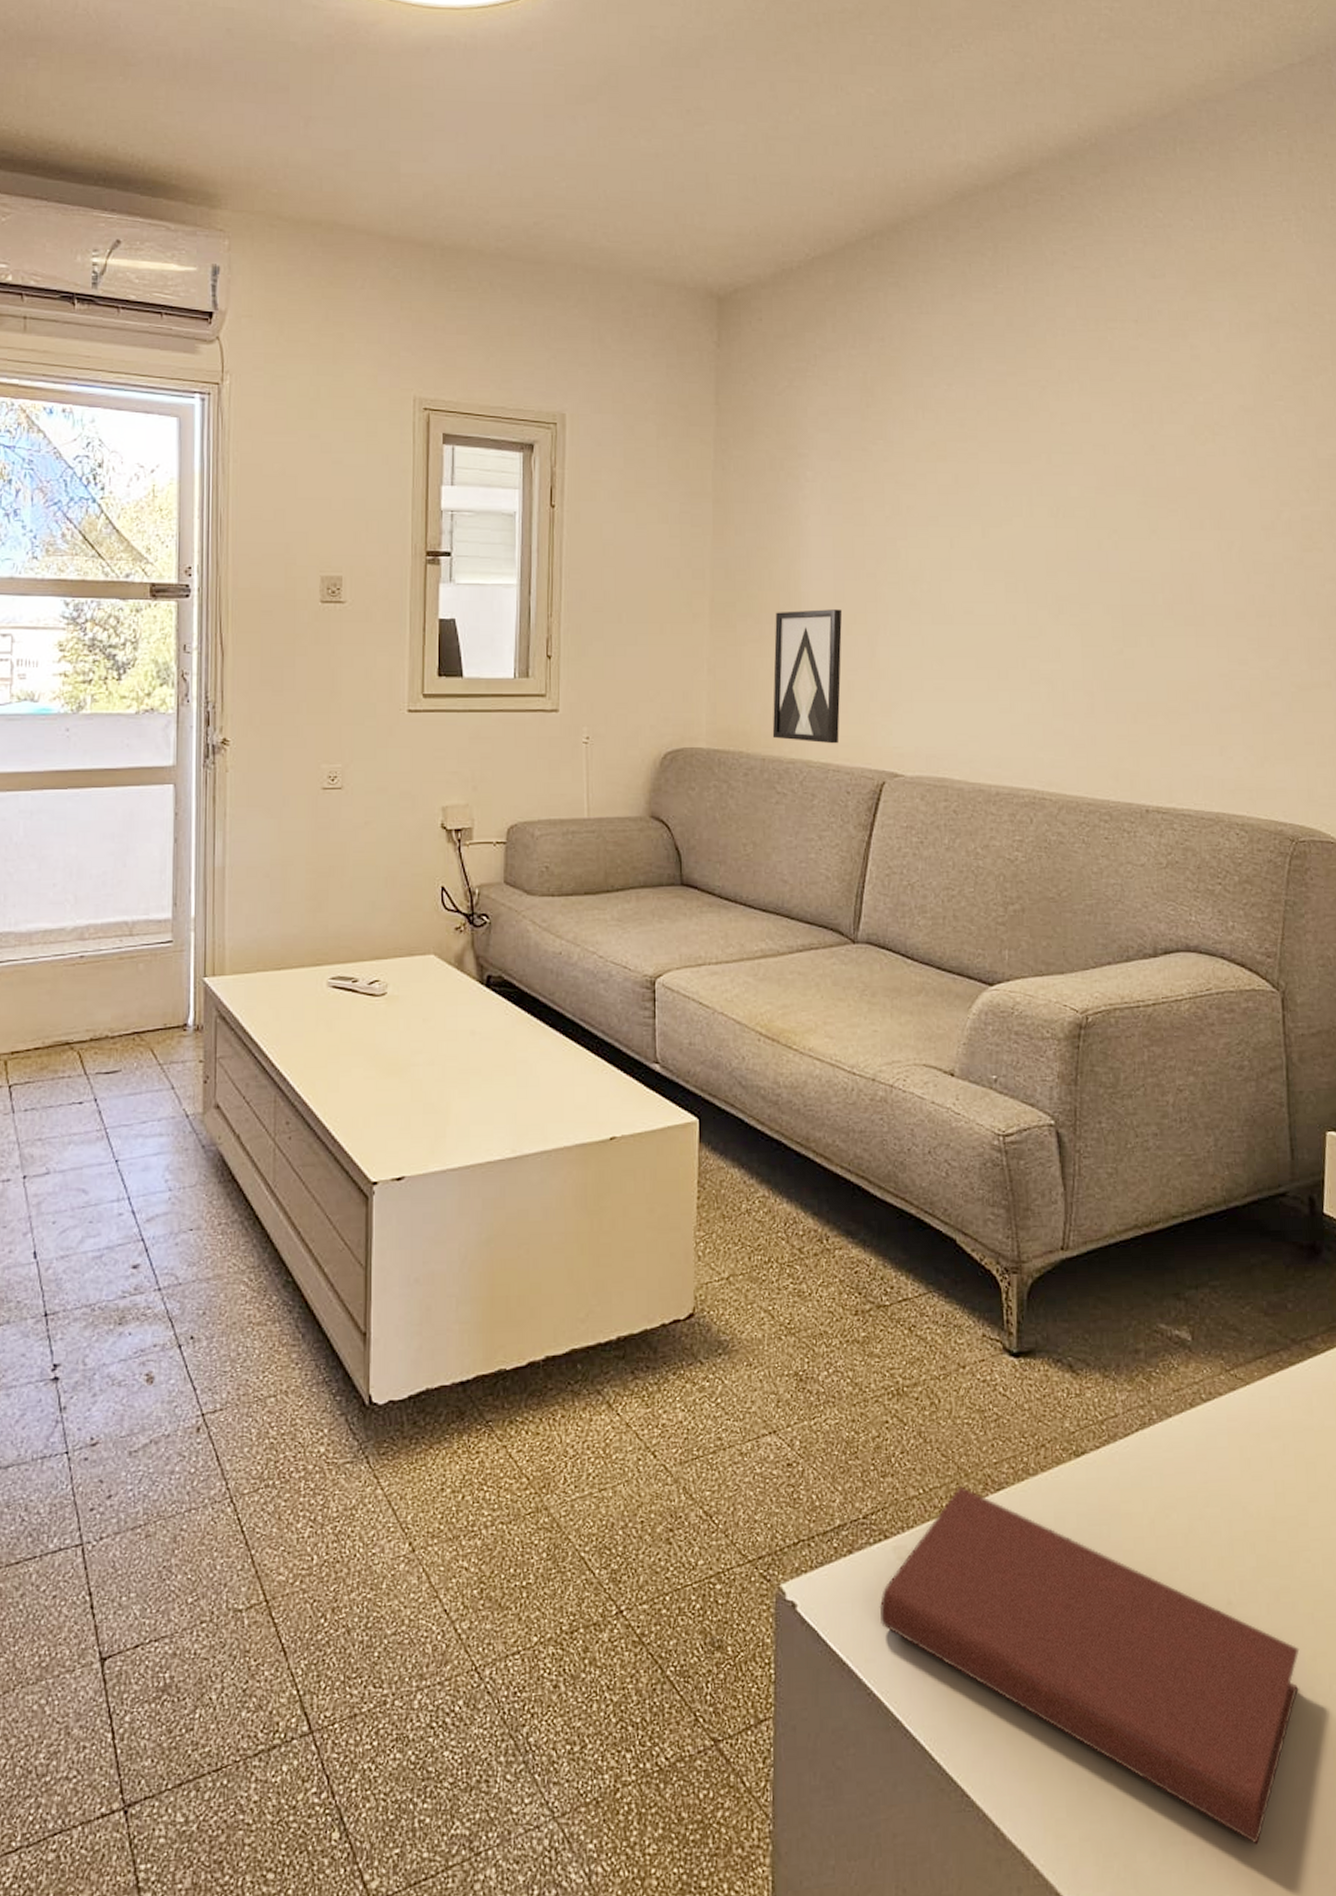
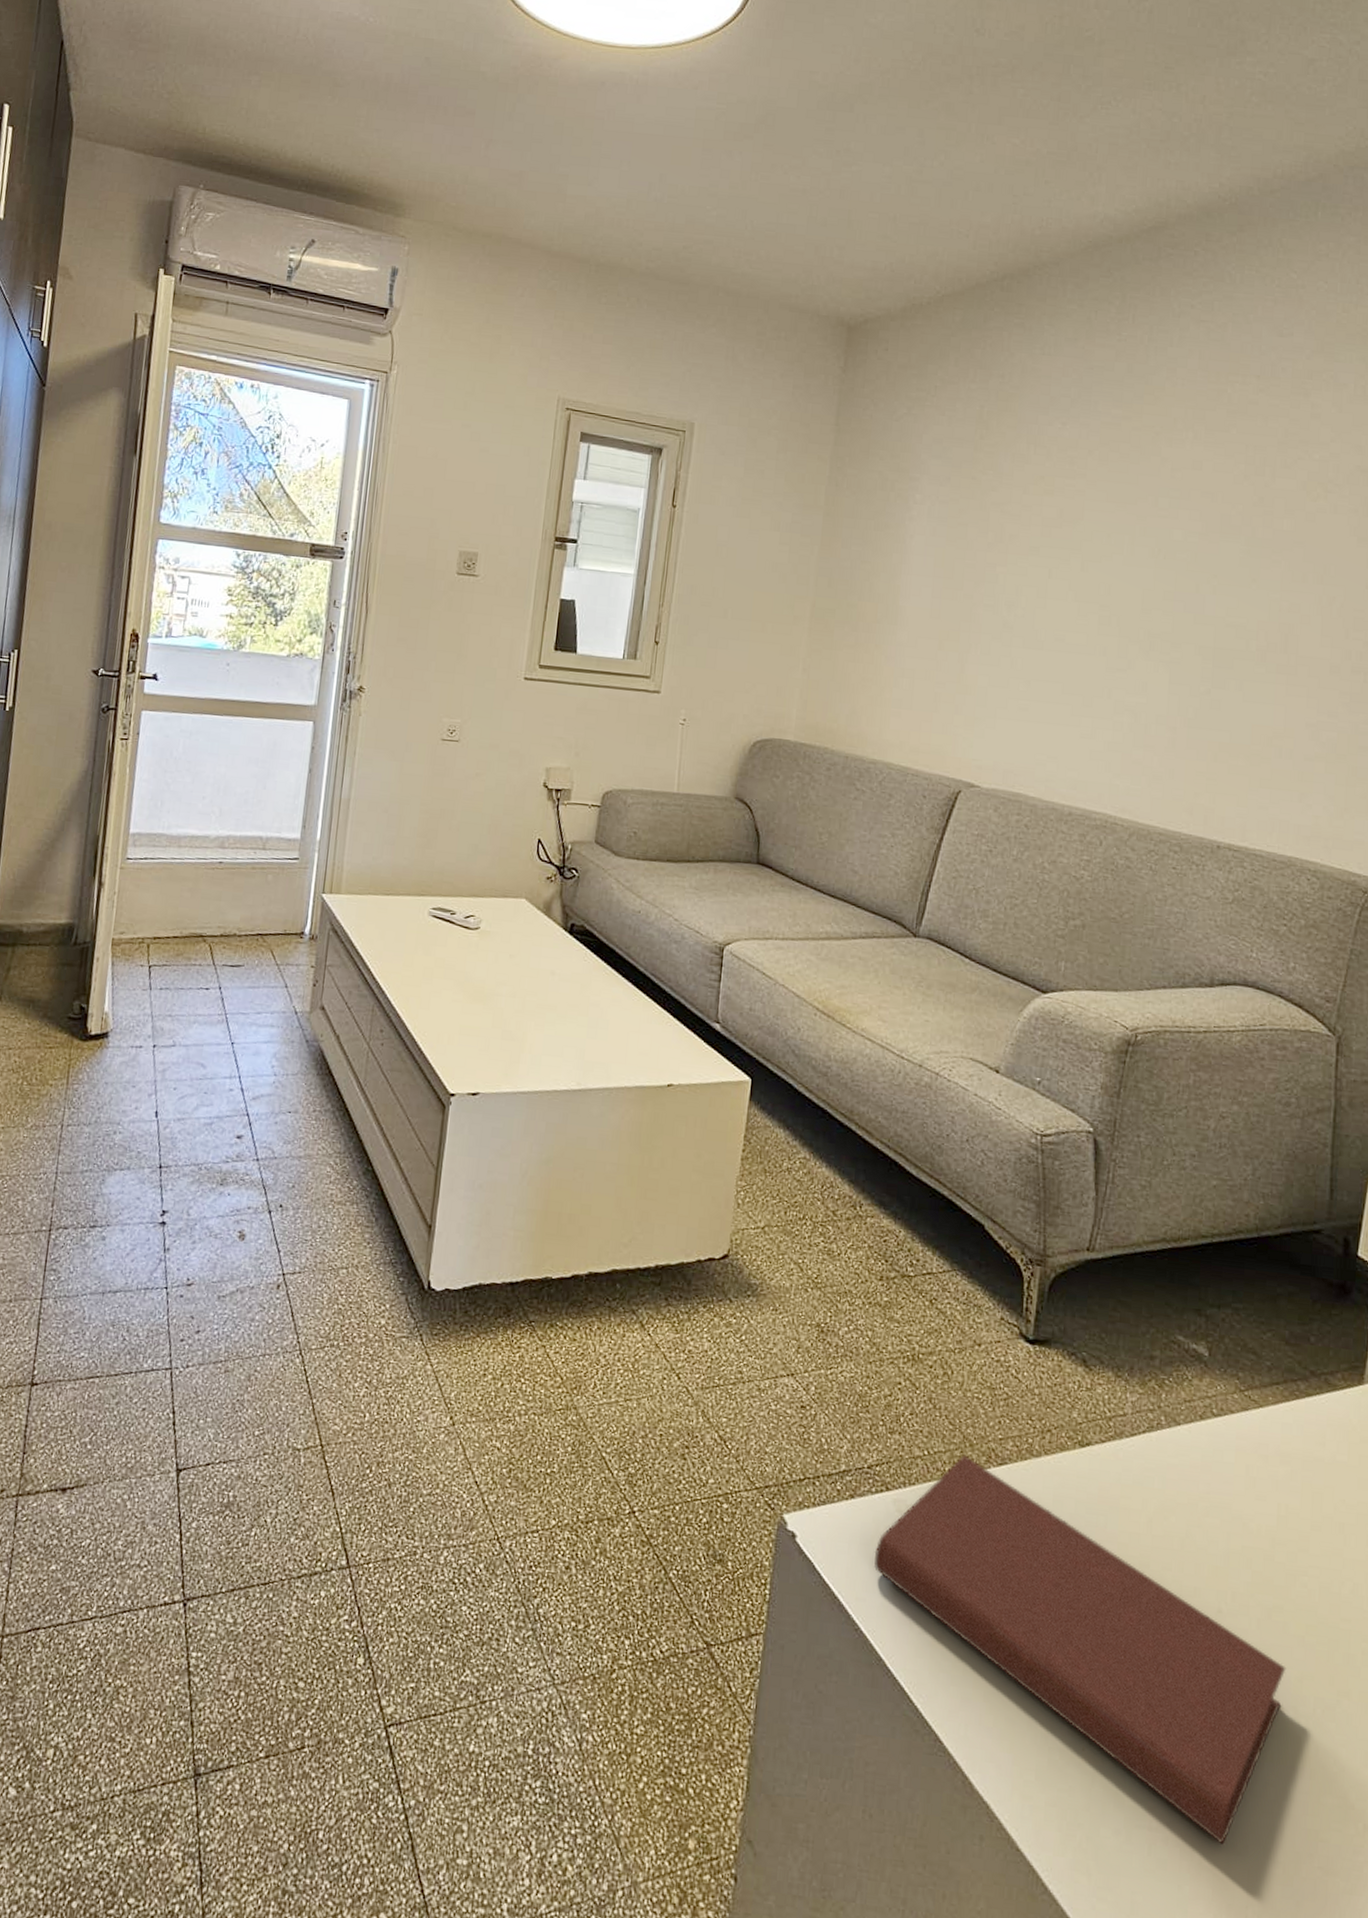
wall art: present [772,609,843,744] -> none [857,622,937,751]

